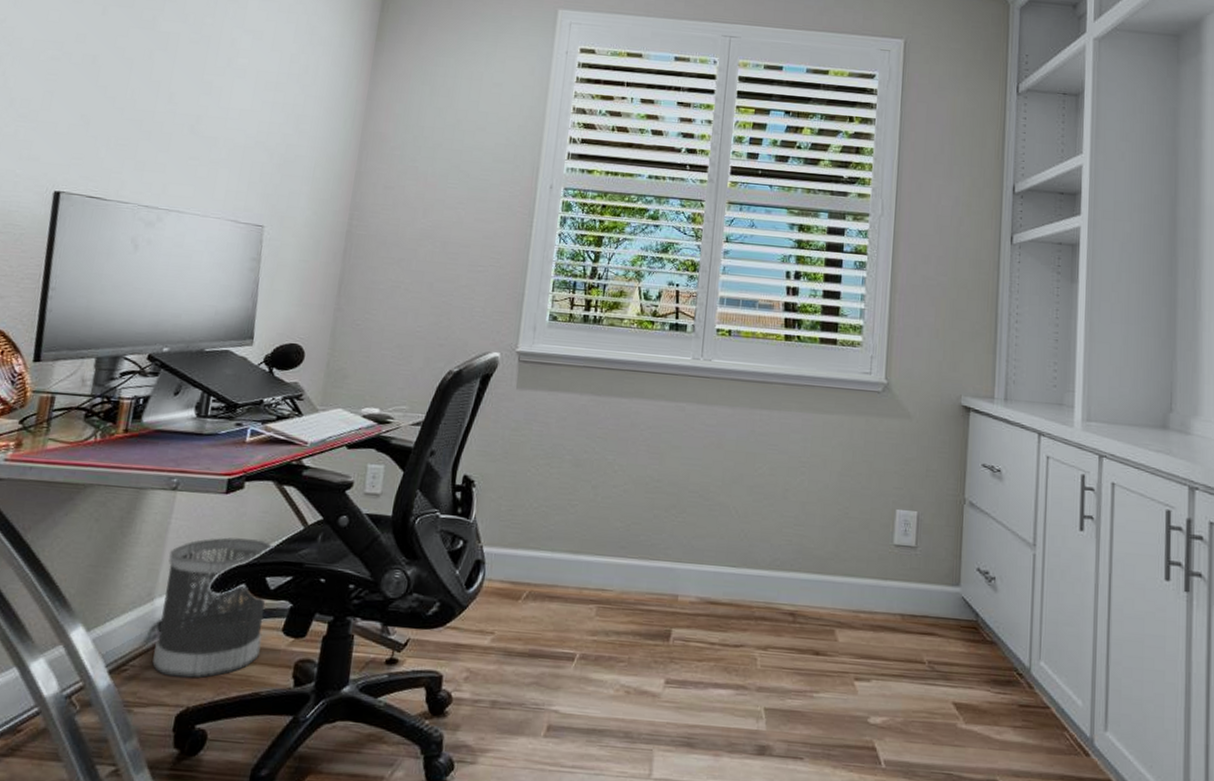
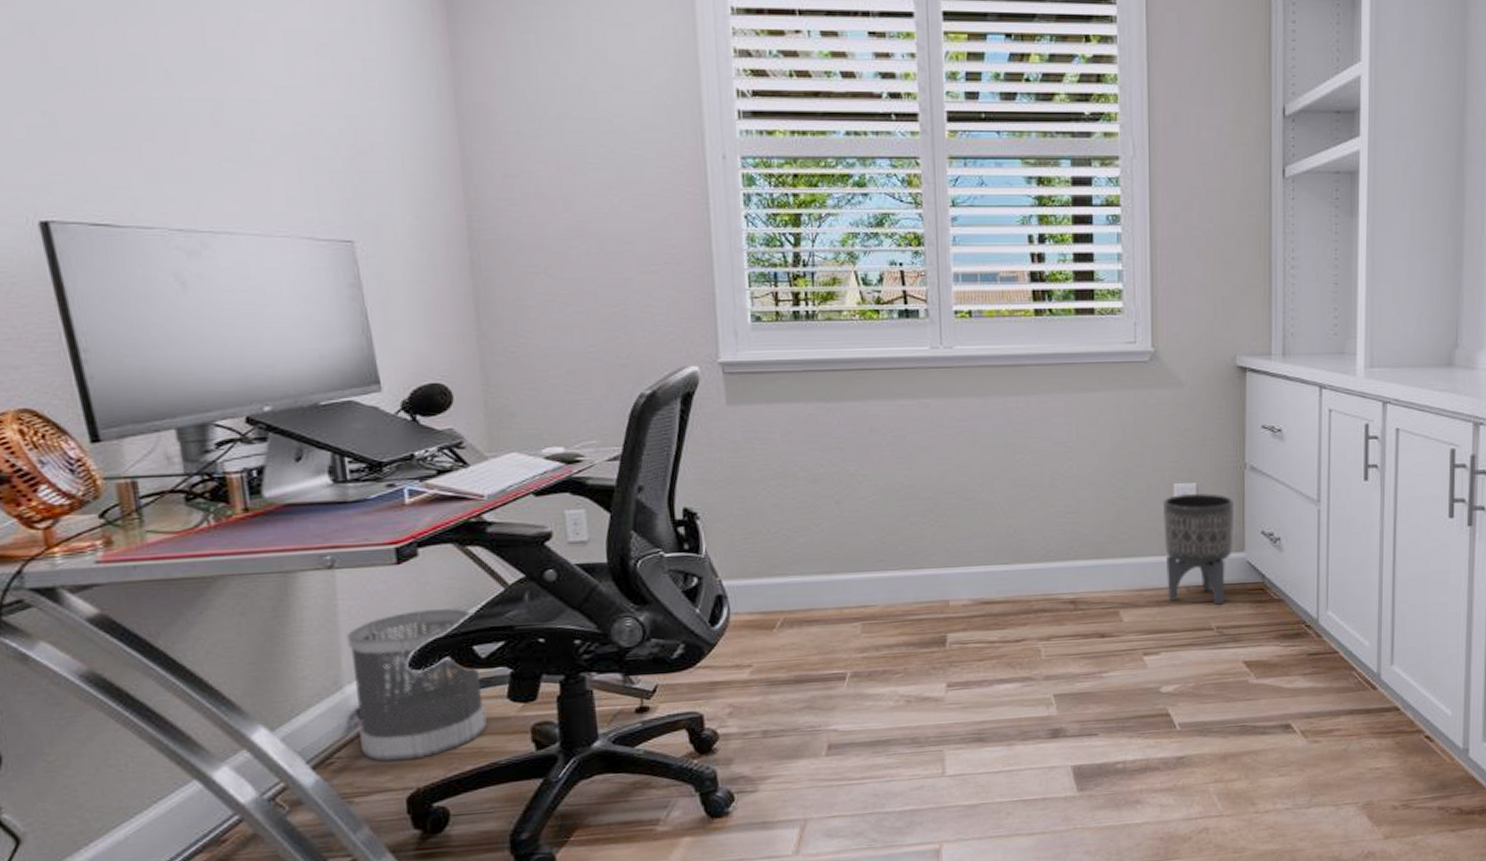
planter: none [882,521,953,639] -> present [1163,493,1235,605]

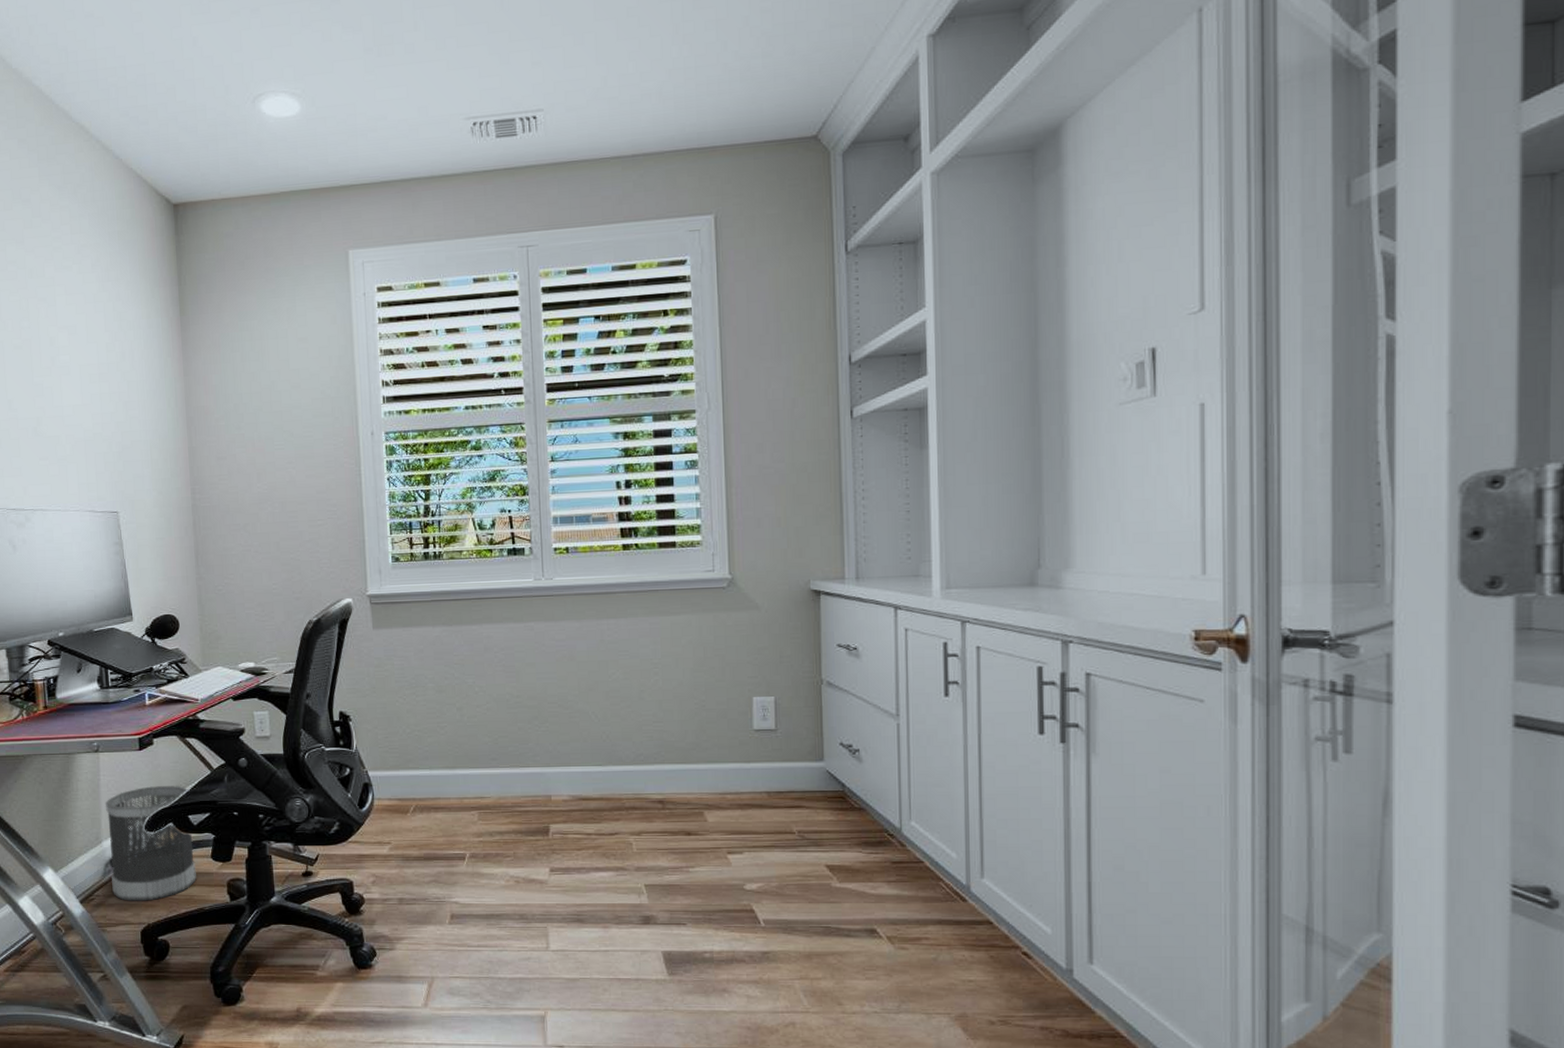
planter: present [1163,493,1235,605] -> none [743,707,813,811]

